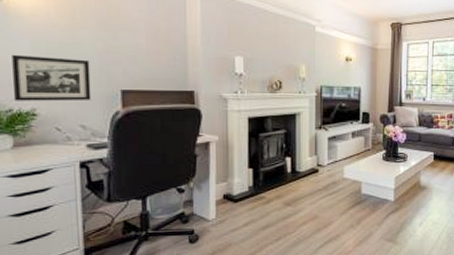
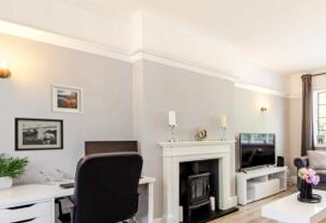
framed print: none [66,12,119,56] -> present [50,84,84,115]

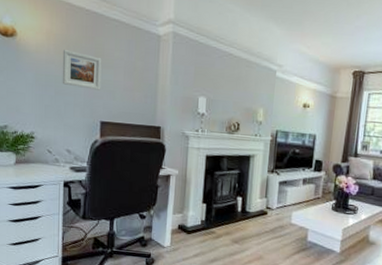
picture frame: present [14,117,64,151] -> none [19,84,78,129]

